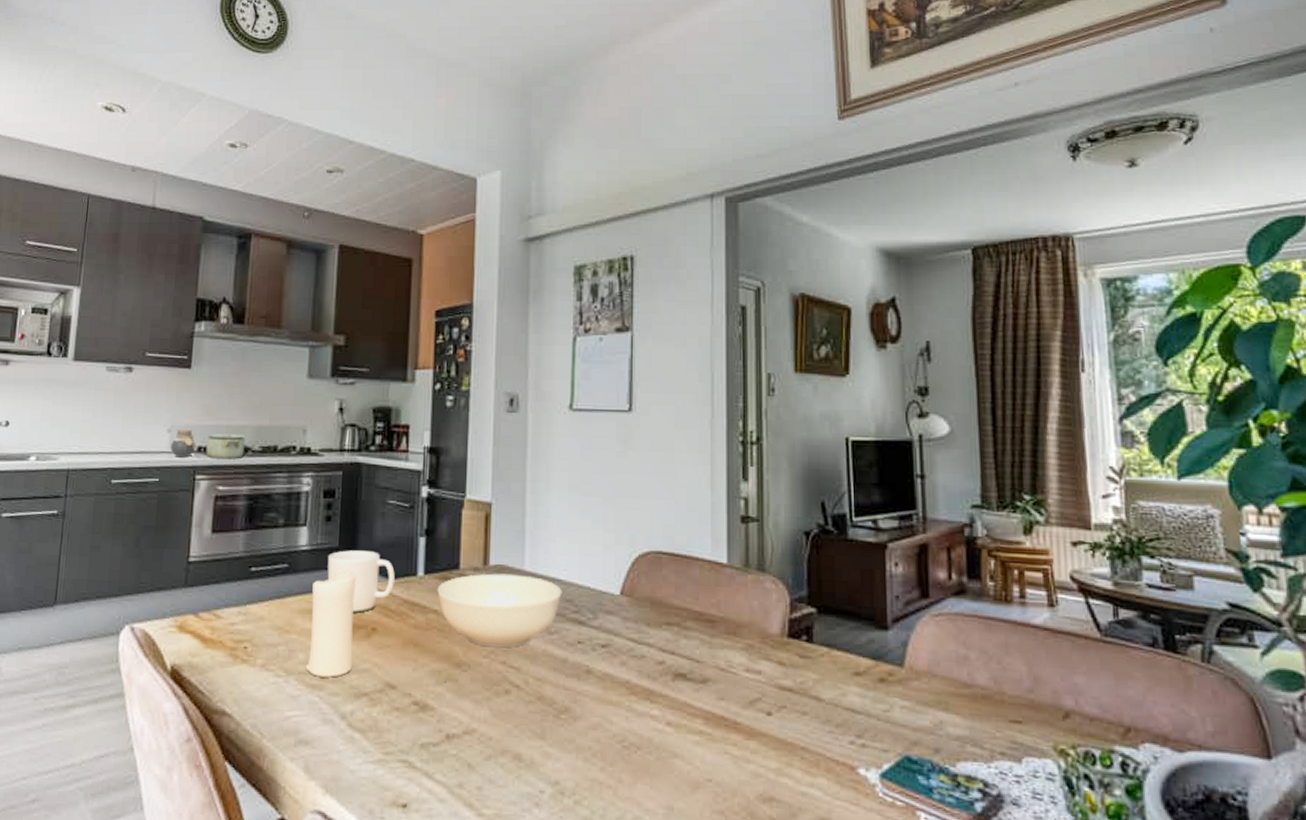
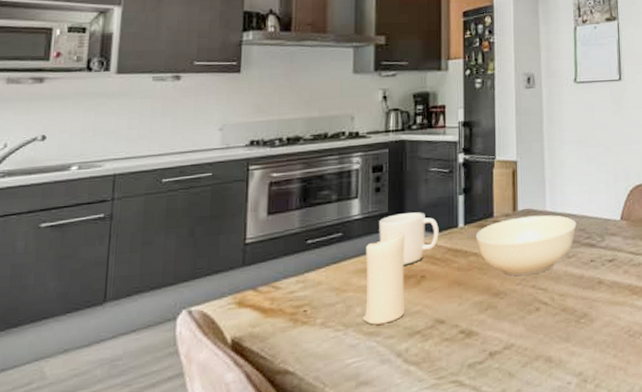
jar: present [170,428,197,458] -> none [223,126,249,152]
cooking pot: present [206,433,246,460] -> none [258,126,297,150]

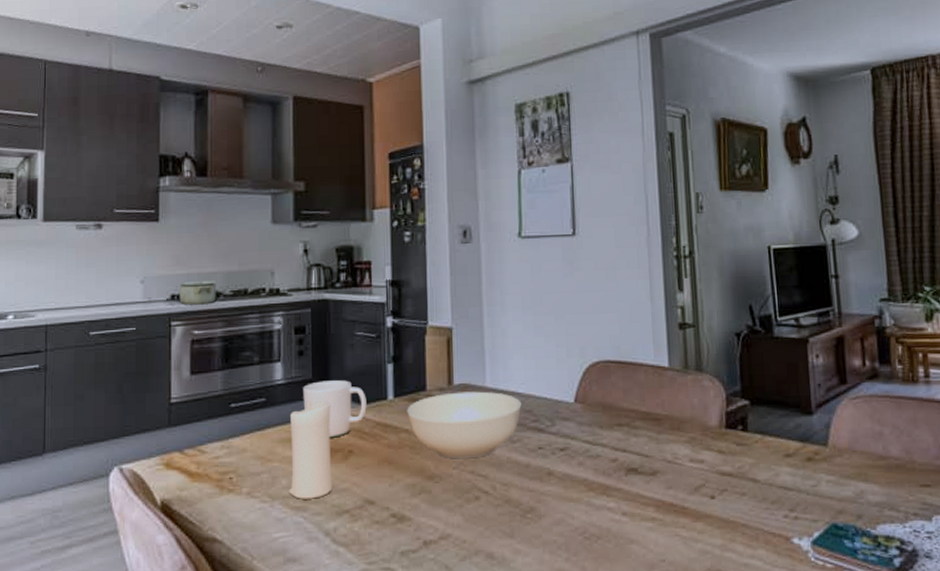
cooking pot: none [258,126,297,150] -> present [179,281,216,305]

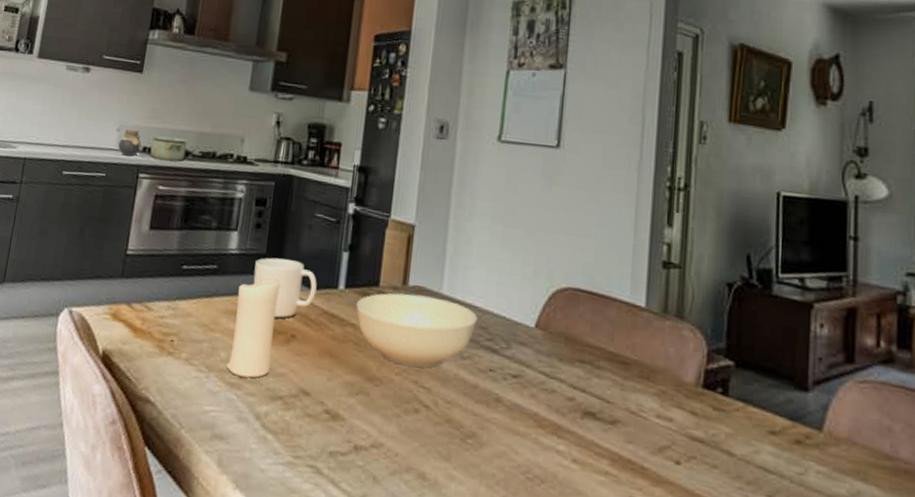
jar: none [145,279,170,306] -> present [118,128,142,157]

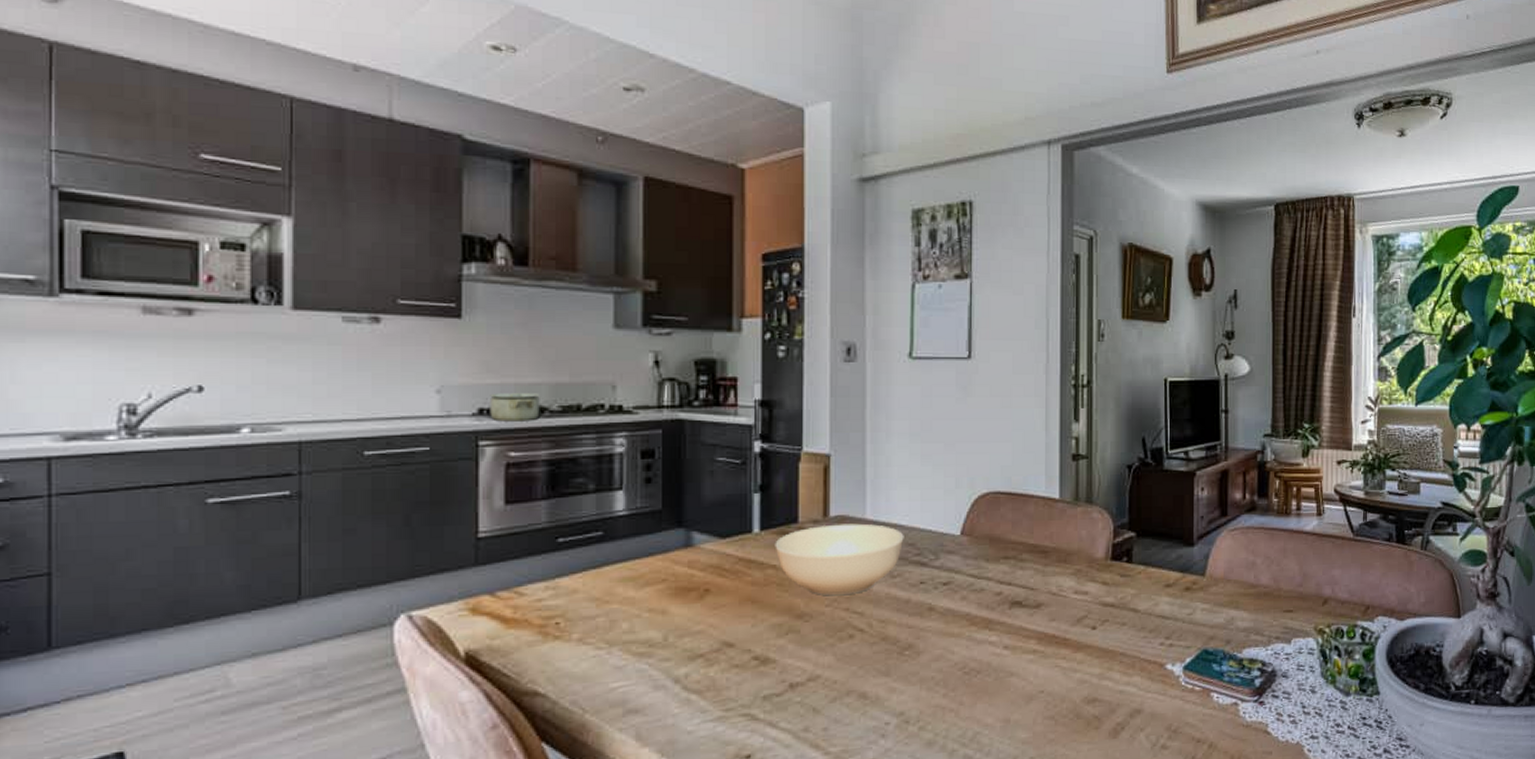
jar: present [118,128,142,157] -> none [442,388,477,422]
candle: present [226,276,281,378] -> none [631,535,684,644]
mug: present [253,257,317,319] -> none [650,511,728,576]

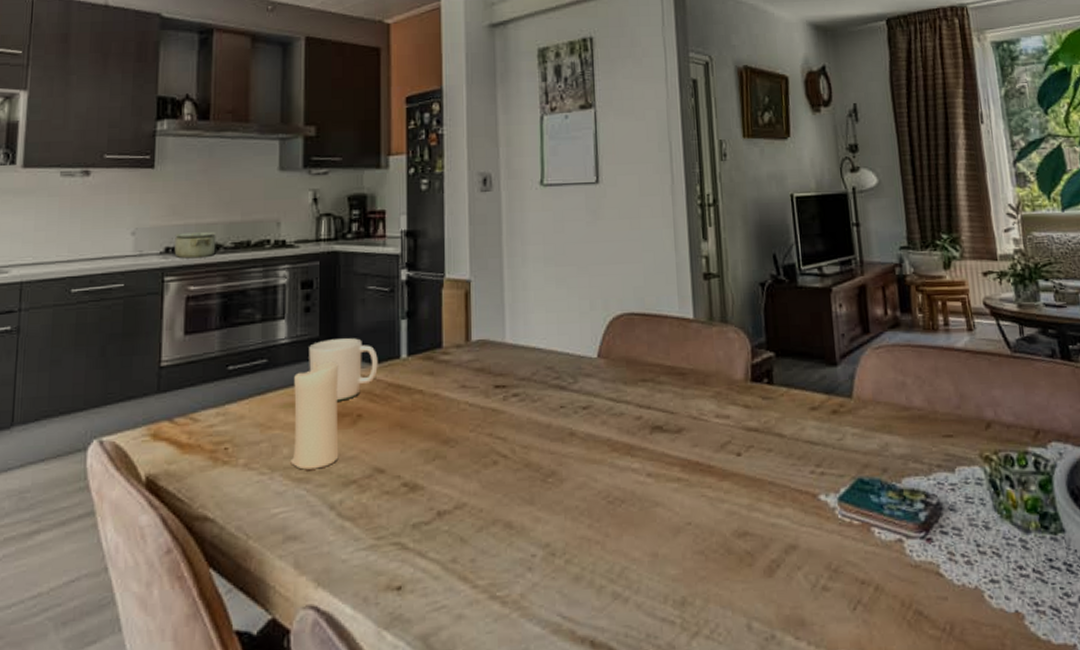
candle: none [631,535,684,644] -> present [290,361,339,470]
mug: none [650,511,728,576] -> present [309,338,378,401]
bowl: present [775,523,904,596] -> none [421,347,543,421]

